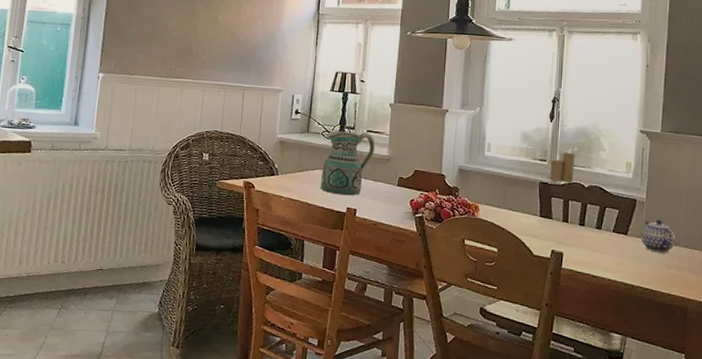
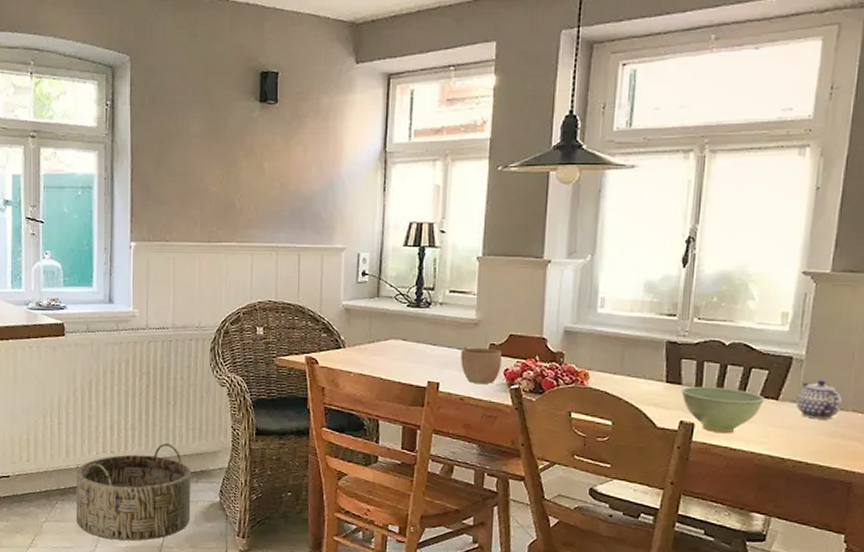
basket: none [21,255,135,349] -> present [76,443,191,541]
ceramic pitcher: present [320,130,375,195] -> none [395,293,460,367]
cup: none [375,178,408,212] -> present [461,345,502,384]
candle: present [550,149,576,184] -> none [680,299,715,341]
bowl: none [552,220,617,263] -> present [681,386,764,434]

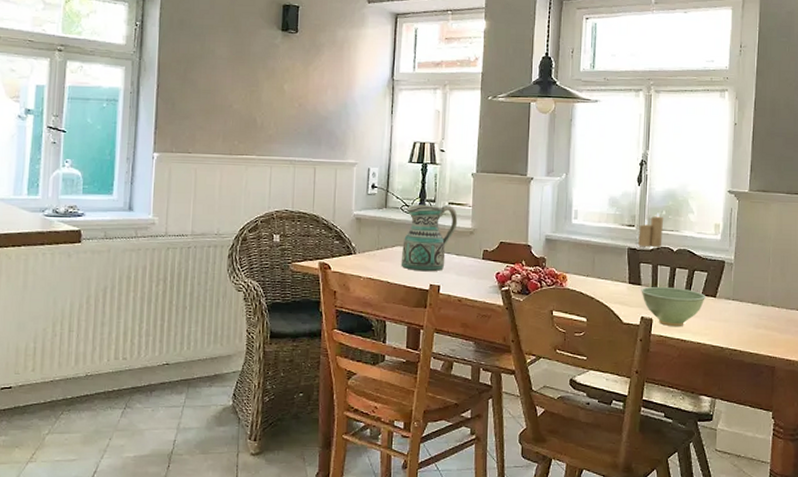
basket: present [76,443,191,541] -> none [82,349,205,450]
ceramic pitcher: none [395,293,460,367] -> present [400,204,458,272]
cup: present [461,345,502,384] -> none [459,252,493,286]
candle: none [680,299,715,341] -> present [638,213,664,248]
teapot: present [795,378,843,420] -> none [729,279,764,313]

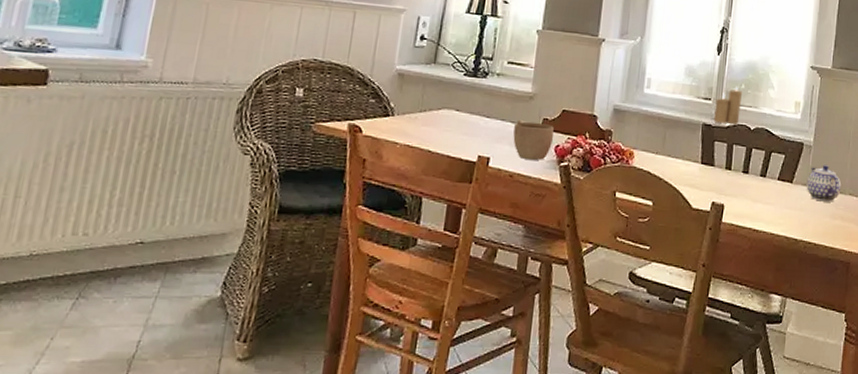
ceramic pitcher: present [400,204,458,272] -> none [446,61,517,141]
cup: none [459,252,493,286] -> present [513,119,554,160]
bowl: present [641,286,705,327] -> none [713,168,782,215]
teapot: none [729,279,764,313] -> present [806,164,842,202]

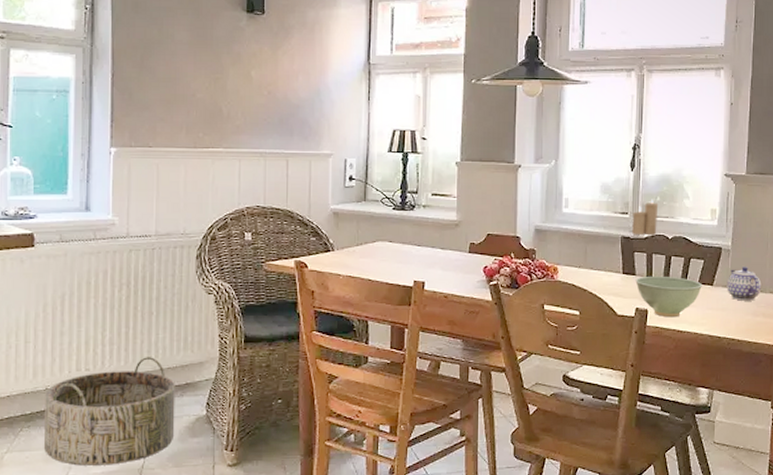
basket: none [14,223,190,353] -> present [44,357,175,466]
cup: present [513,119,554,160] -> none [444,245,481,281]
bowl: none [713,168,782,215] -> present [635,276,702,318]

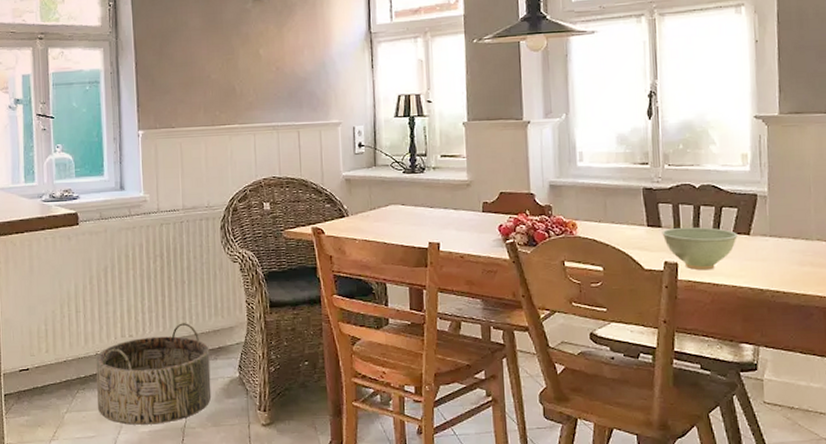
candle: present [632,199,659,236] -> none [653,147,682,186]
teapot: present [726,265,762,301] -> none [765,212,807,250]

